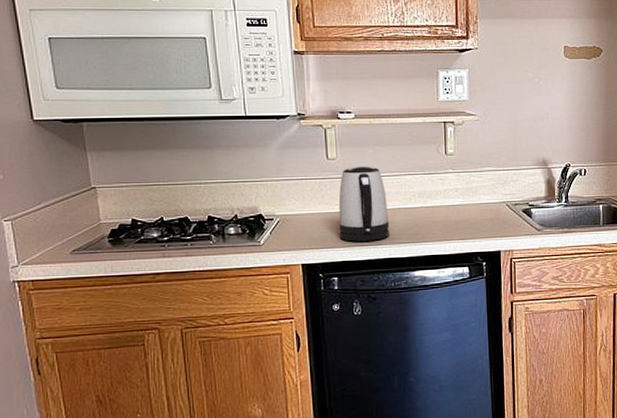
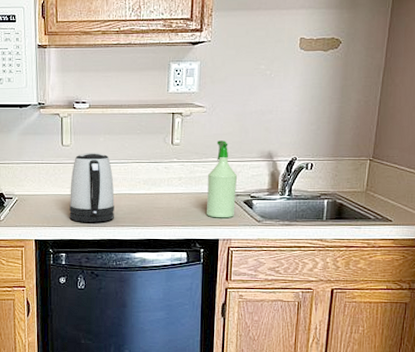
spray bottle: none [485,149,515,229] -> present [207,140,238,218]

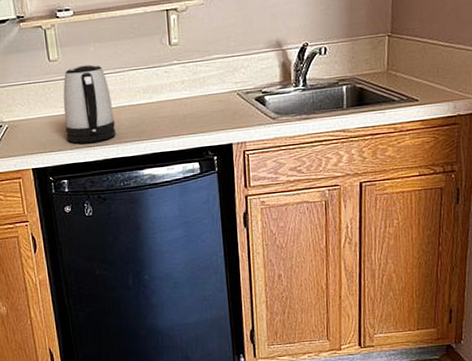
spray bottle: present [207,140,238,218] -> none [213,33,247,121]

